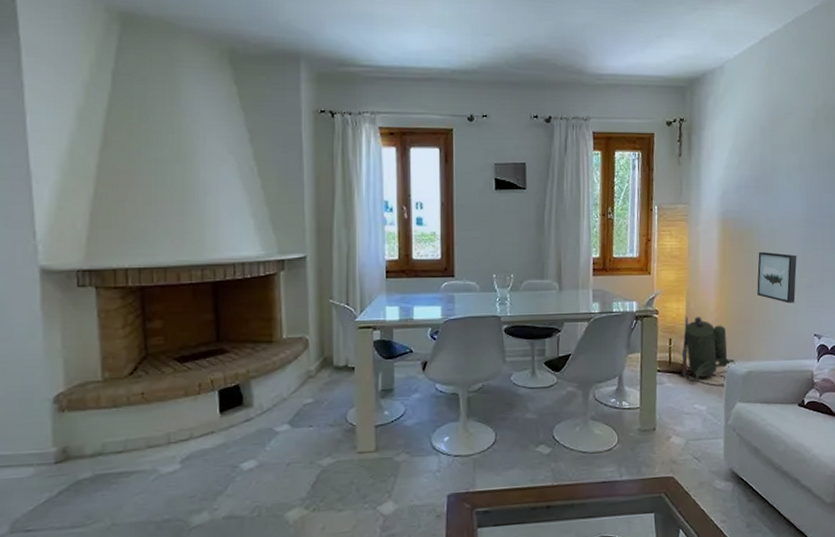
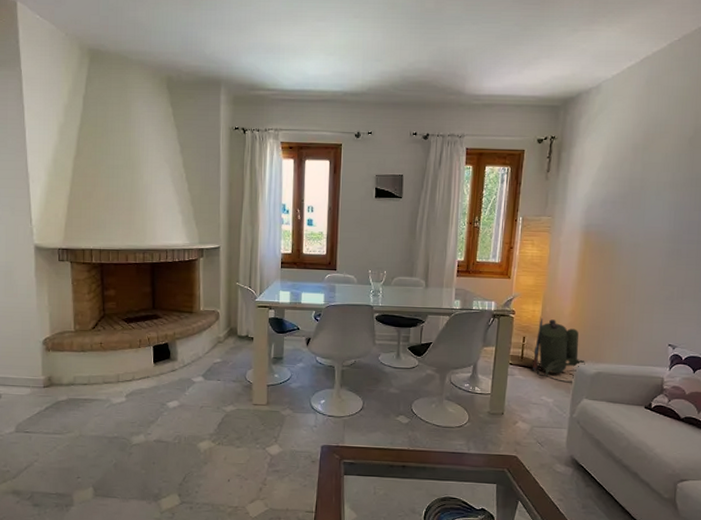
wall art: present [757,251,797,303] -> none [613,263,659,314]

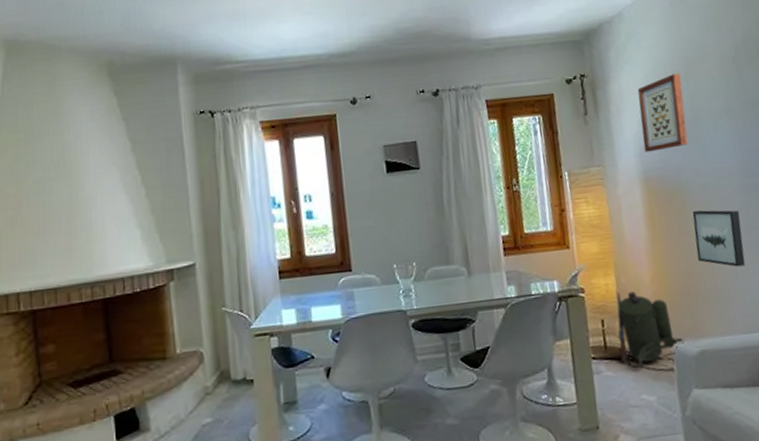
wall art: none [591,146,639,211] -> present [637,73,689,153]
wall art: none [613,263,659,314] -> present [692,210,745,267]

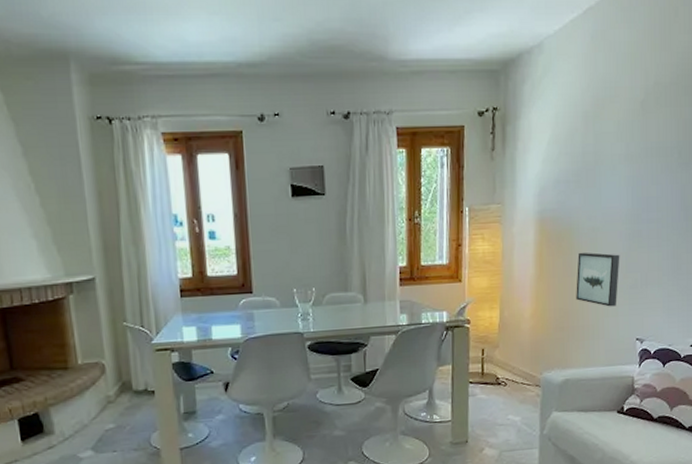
backpack: present [616,291,684,372] -> none [494,324,552,396]
wall art: present [637,73,689,153] -> none [543,114,590,193]

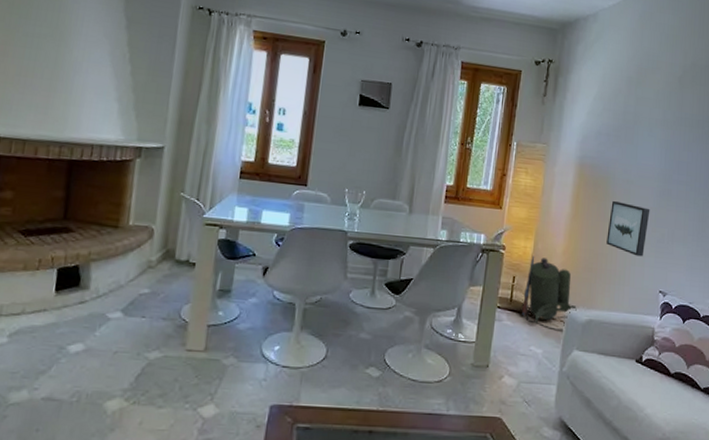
backpack: none [494,324,552,396] -> present [521,255,577,331]

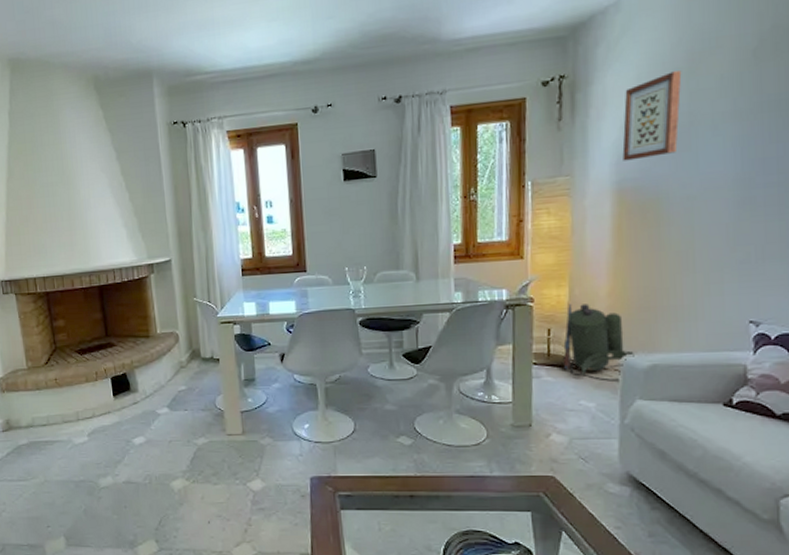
wall art: none [586,78,633,143] -> present [622,70,682,161]
wall art: present [606,200,650,257] -> none [665,223,726,285]

